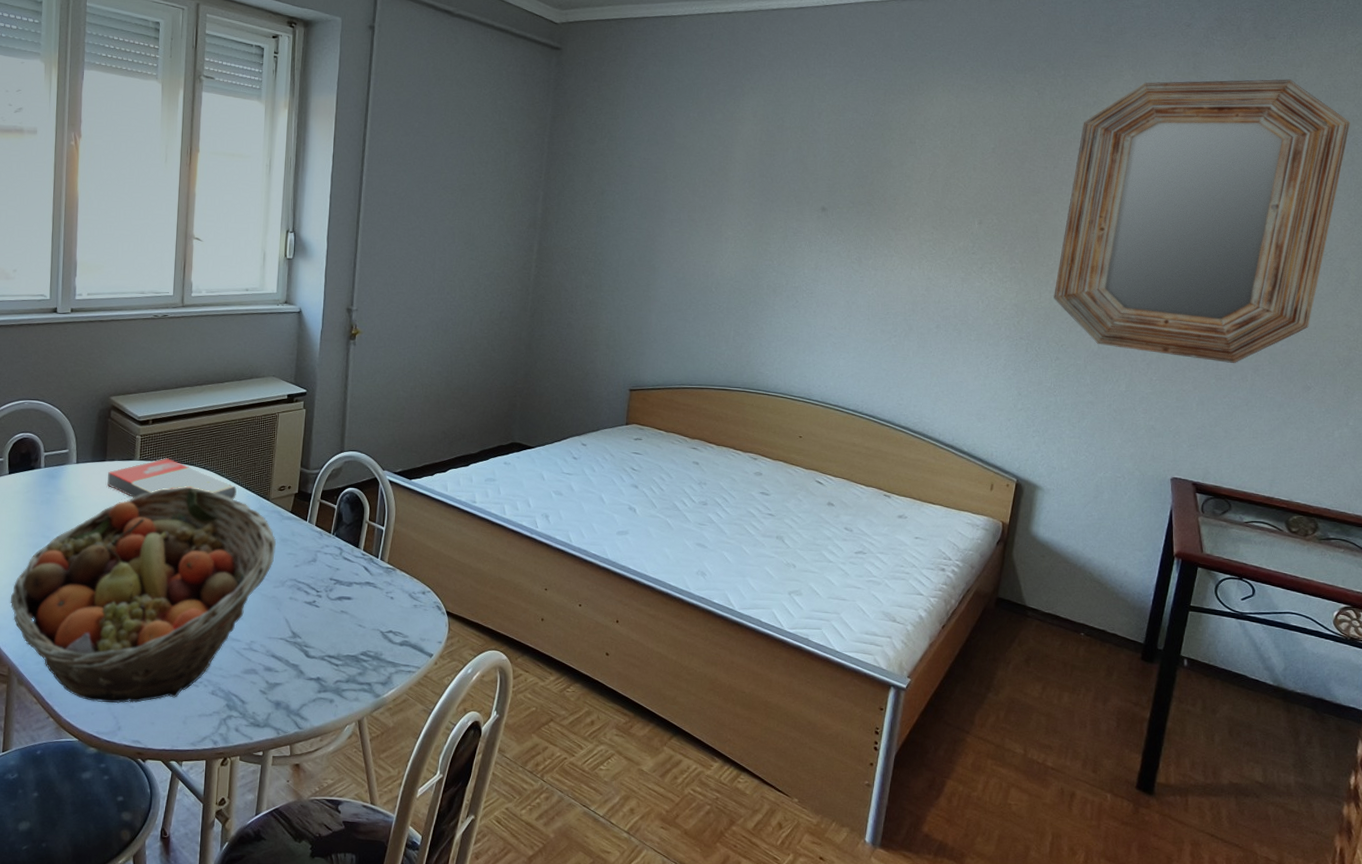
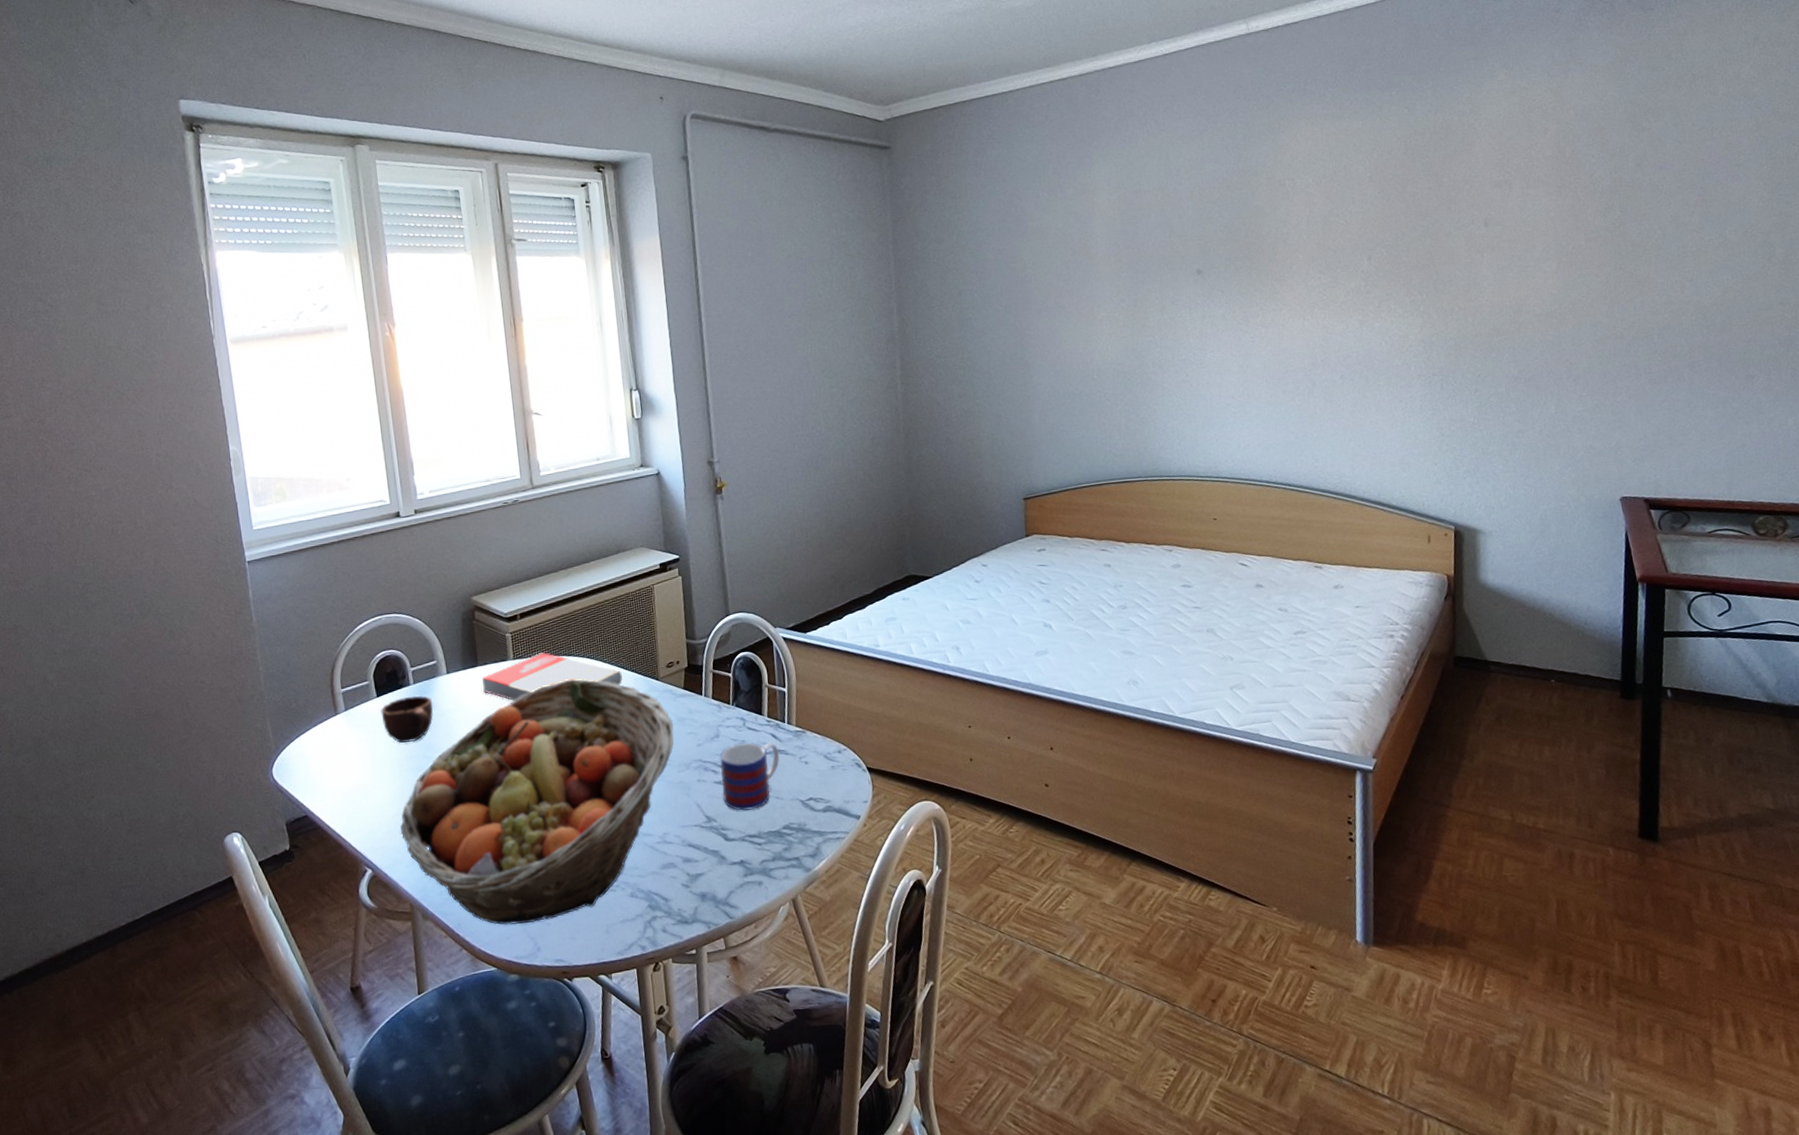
mug: none [10,478,59,521] -> present [381,695,434,743]
mug: none [310,570,369,633] -> present [719,742,780,811]
home mirror: present [1054,79,1351,363] -> none [1461,50,1750,368]

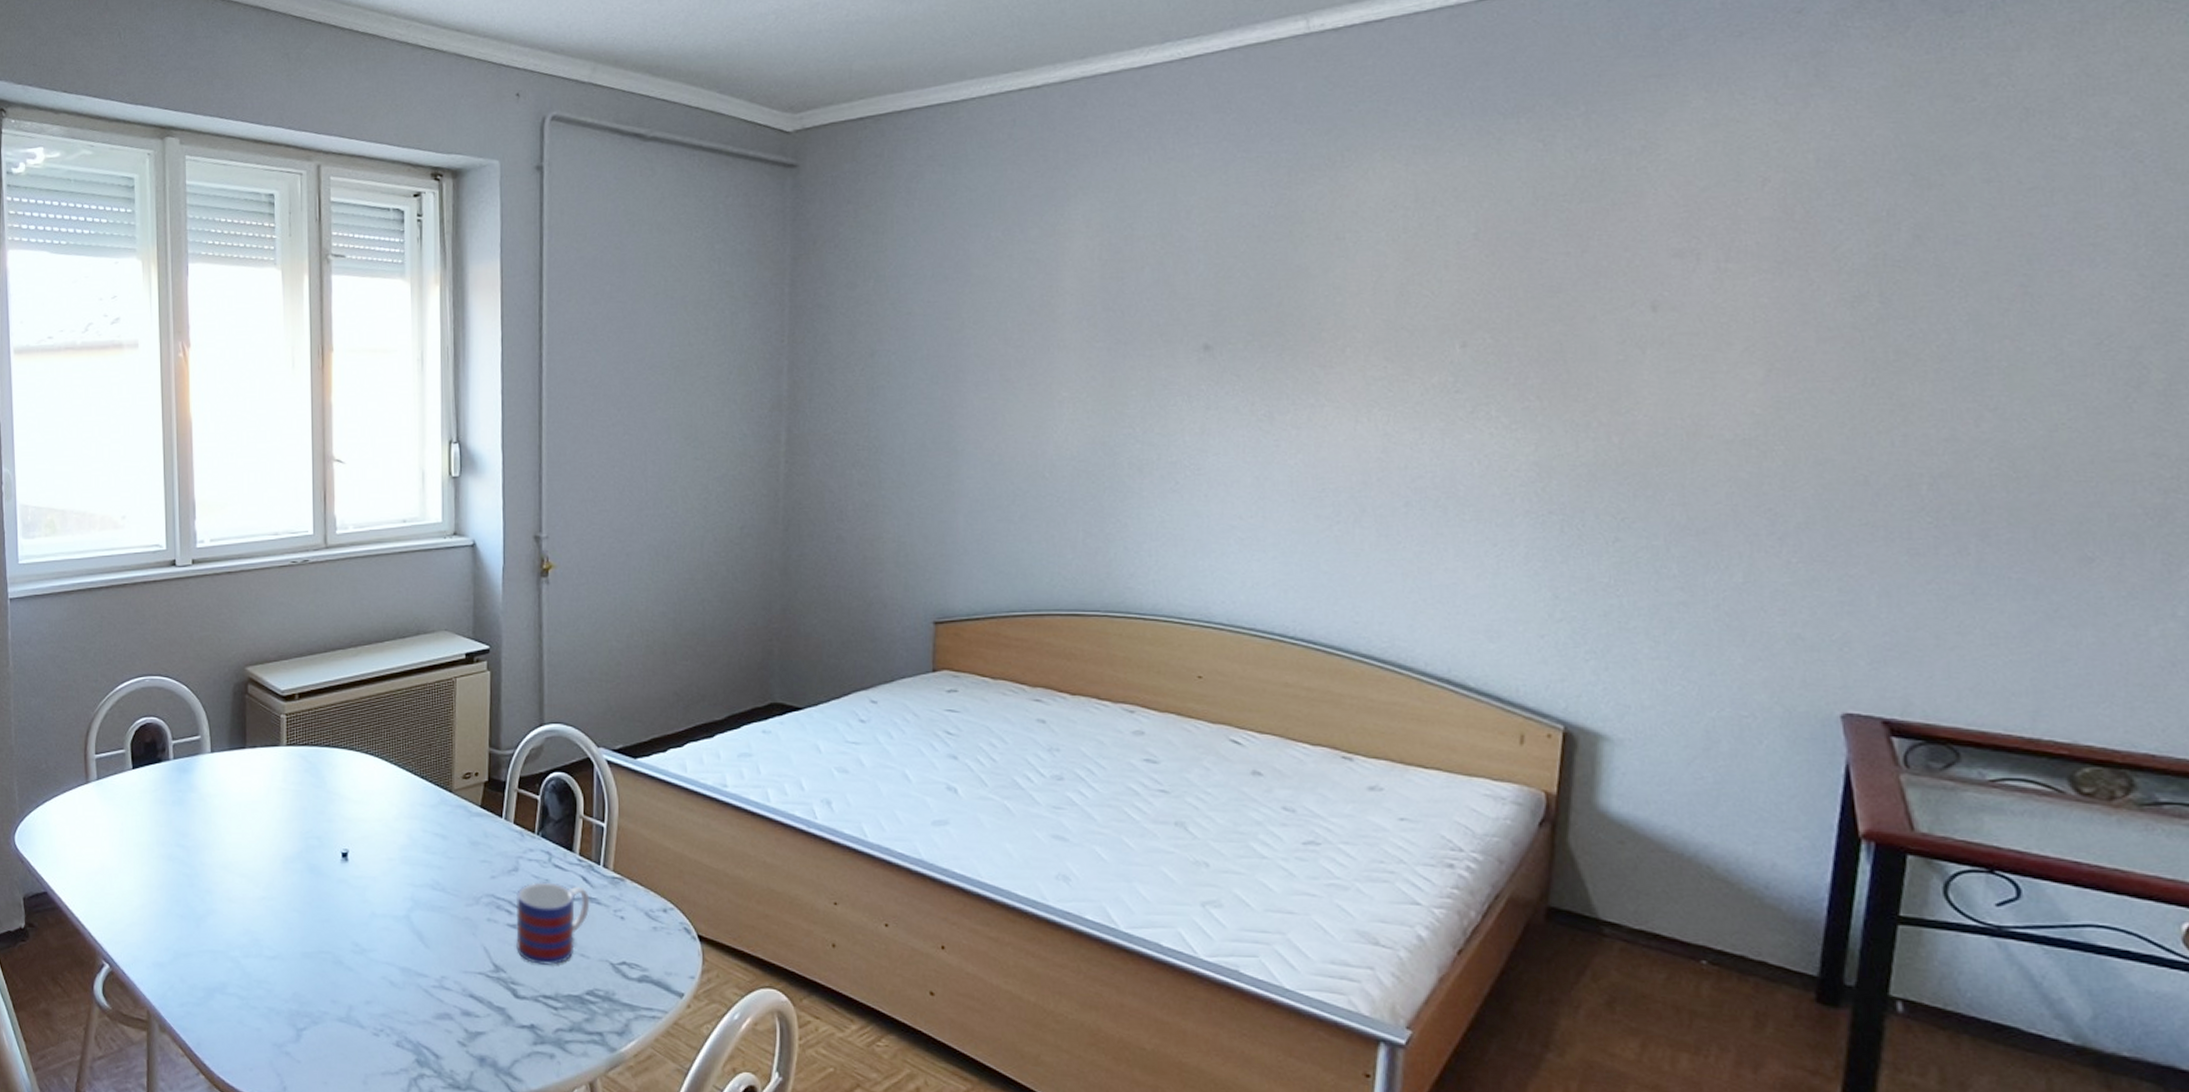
mug: present [381,695,434,743] -> none [135,773,193,826]
fruit basket: present [400,679,674,925] -> none [145,777,465,1057]
book: present [482,652,623,700] -> none [250,742,410,793]

